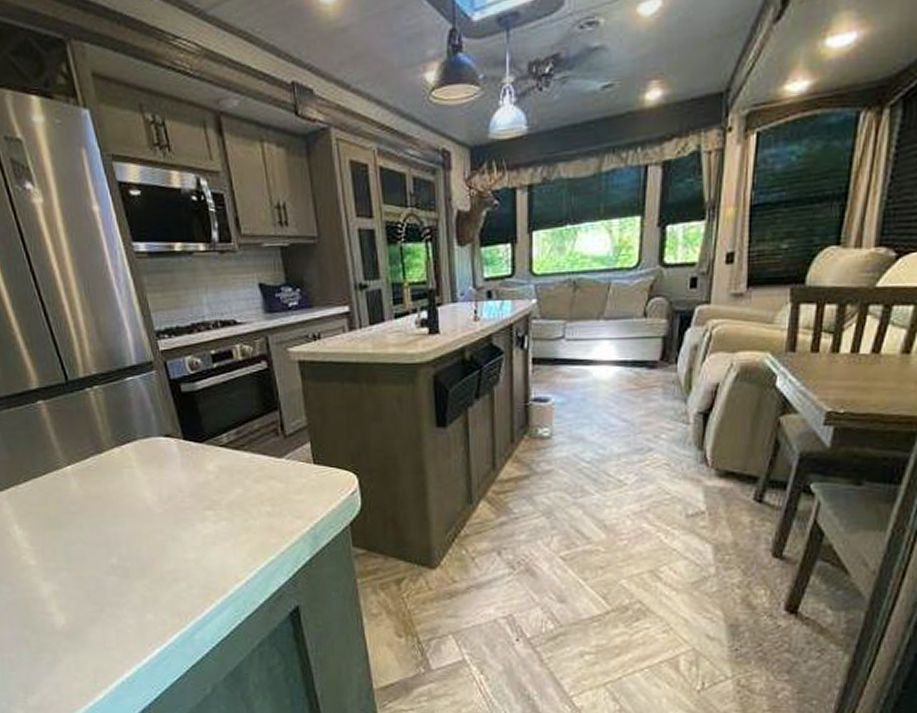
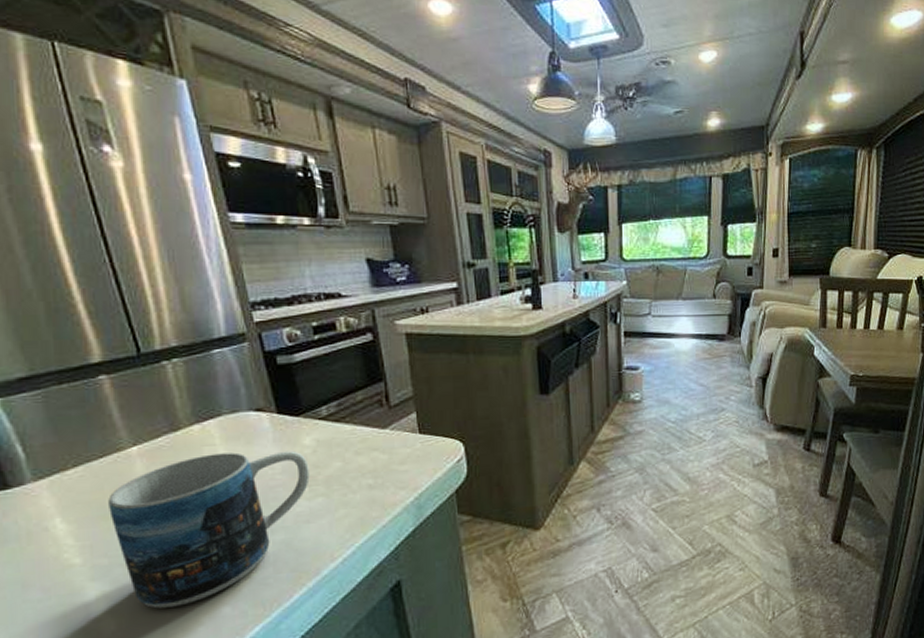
mug: none [52,475,214,610] -> present [108,451,310,609]

